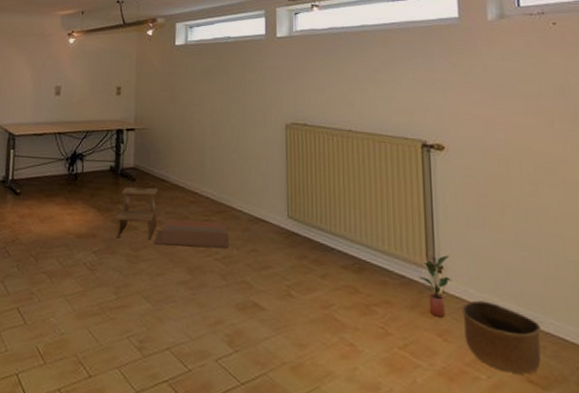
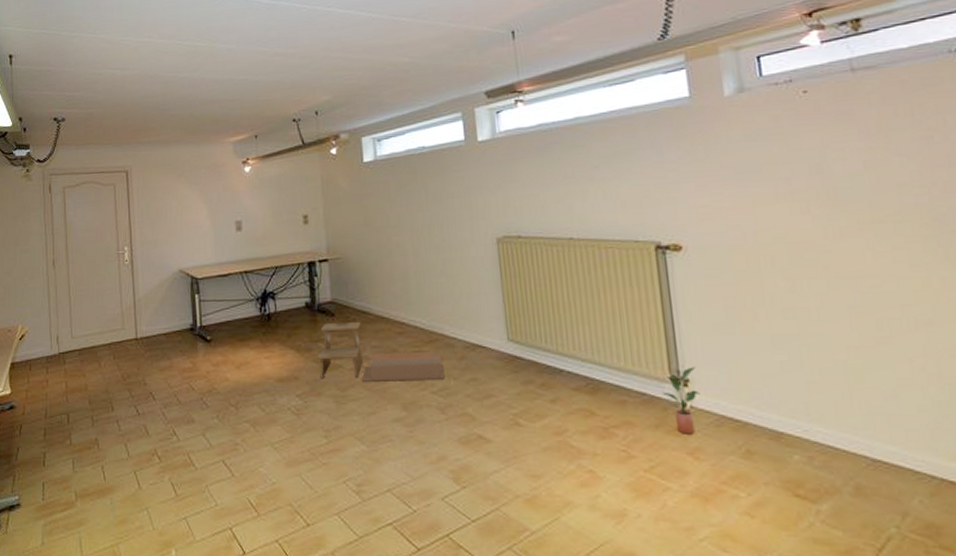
basket: present [462,300,542,374] -> none [713,413,809,488]

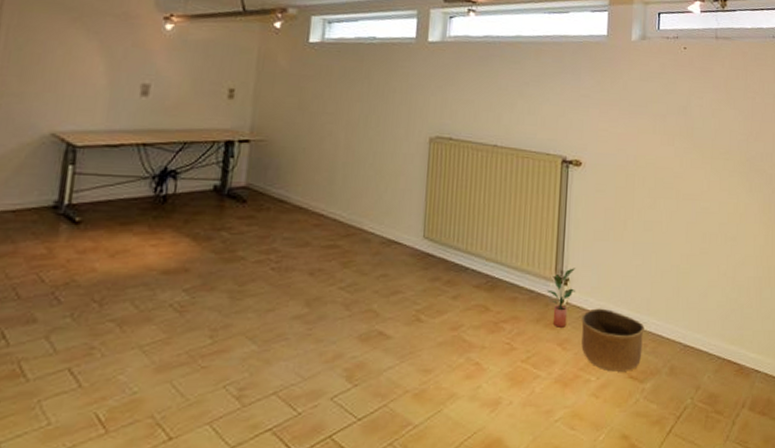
step stool: present [317,321,363,379] -> none [216,210,276,272]
storage box: present [361,352,454,385] -> none [264,245,364,281]
basket: none [713,413,809,488] -> present [581,308,644,372]

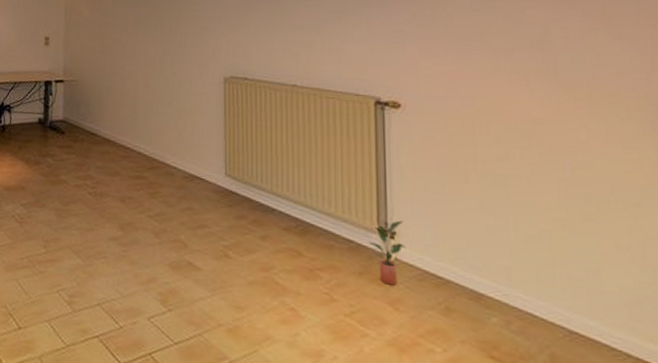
basket: present [581,308,644,372] -> none [416,269,506,350]

